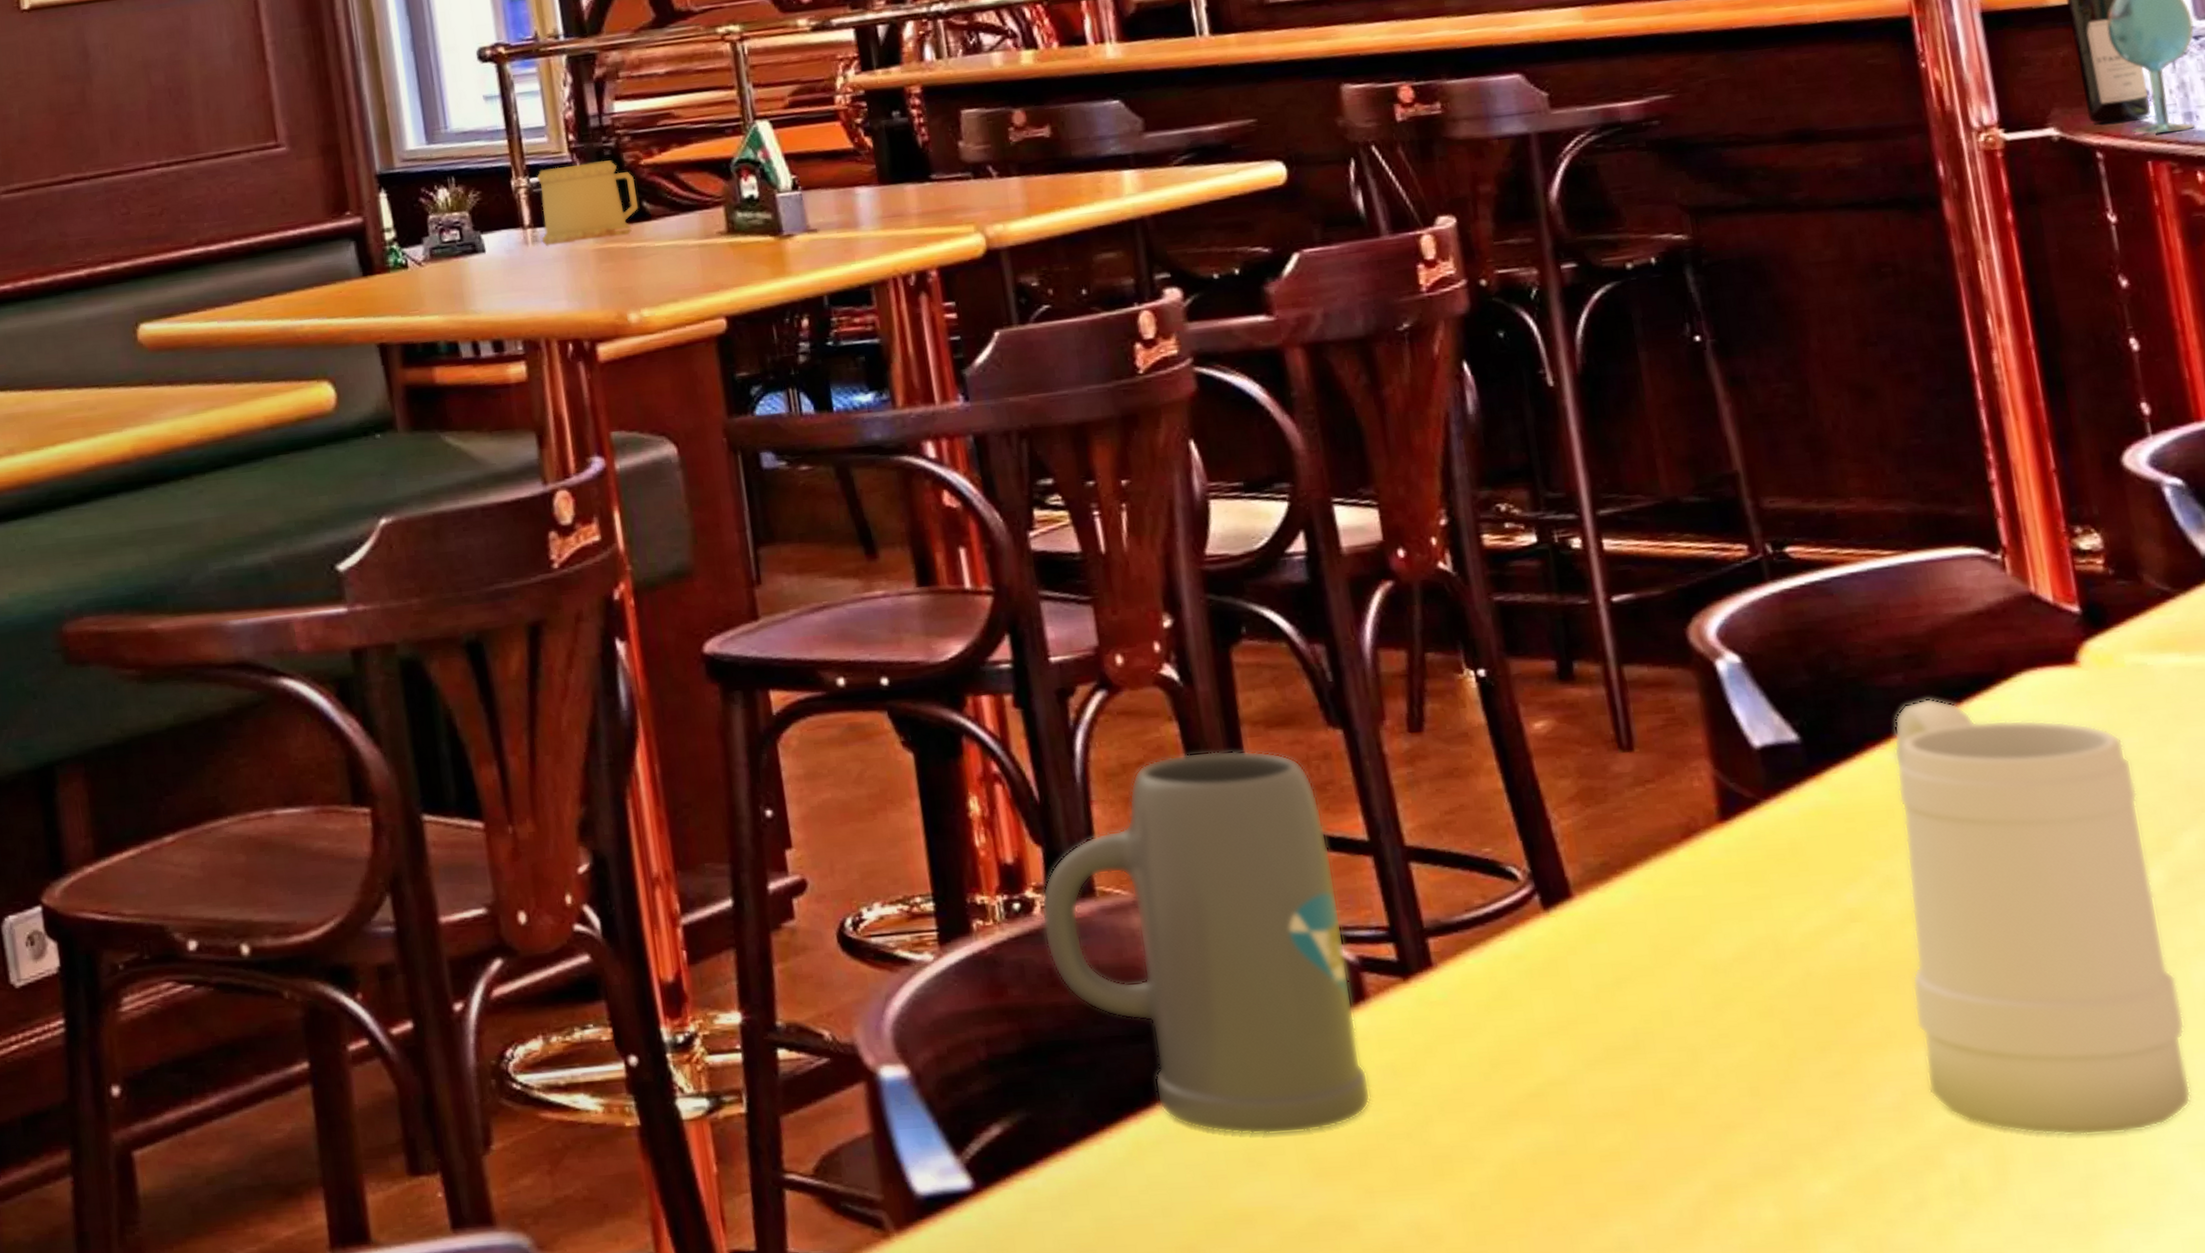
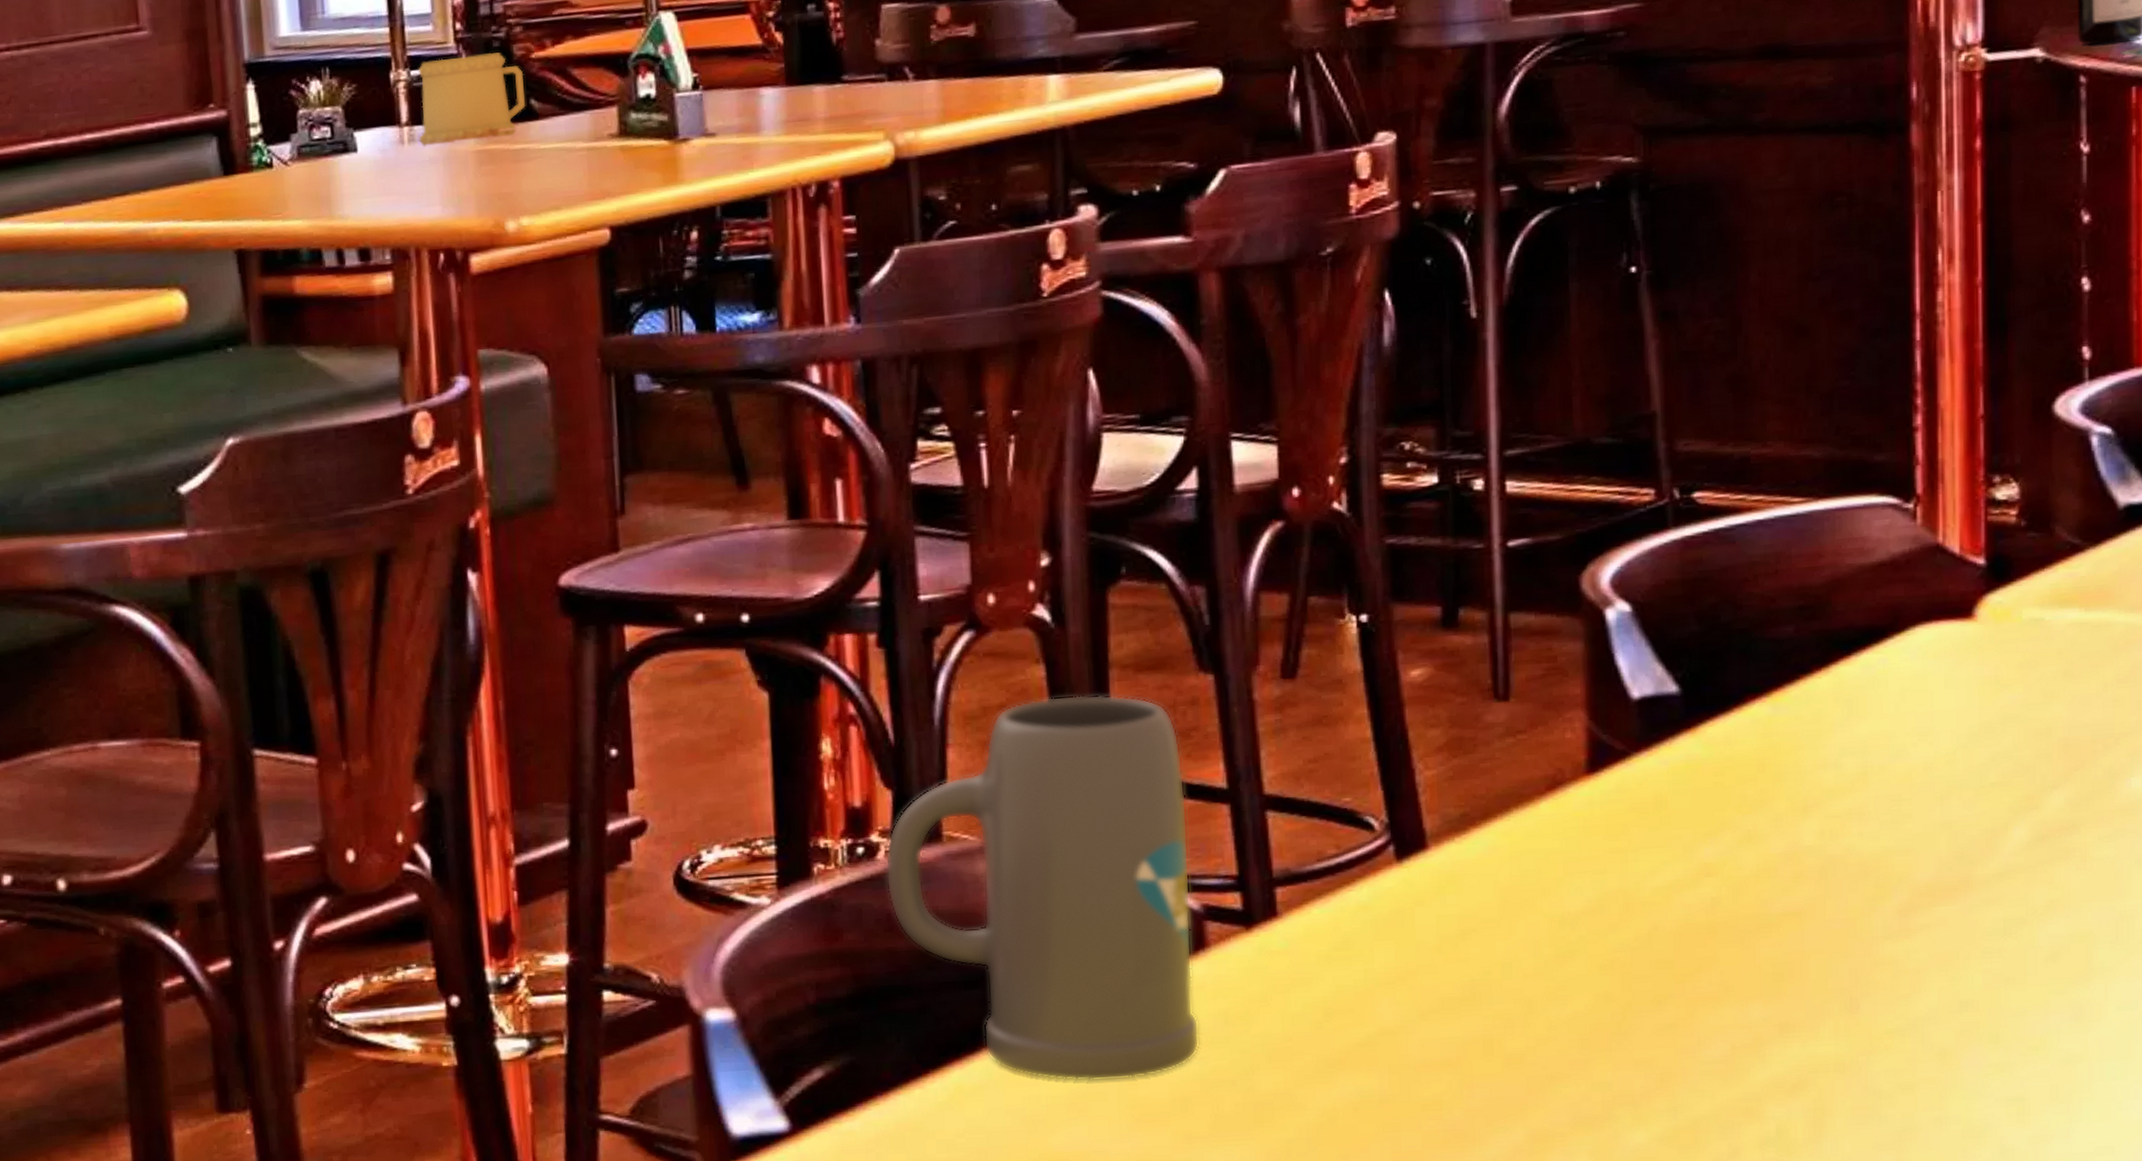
beer mug: present [1893,698,2192,1135] -> none [1756,650,2024,1089]

